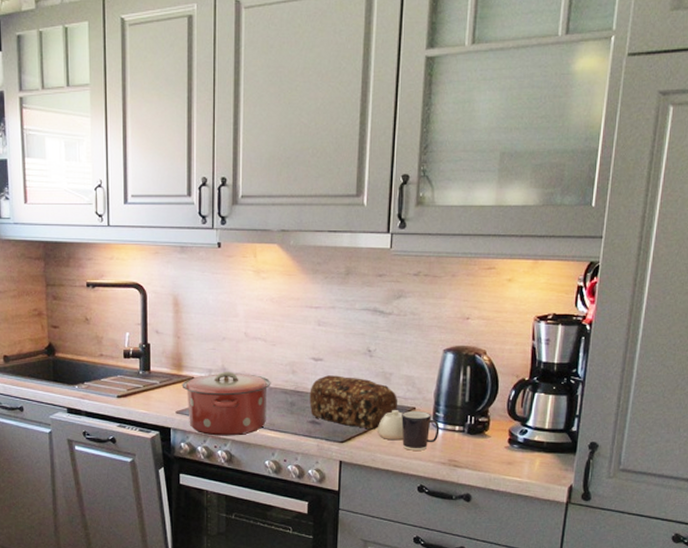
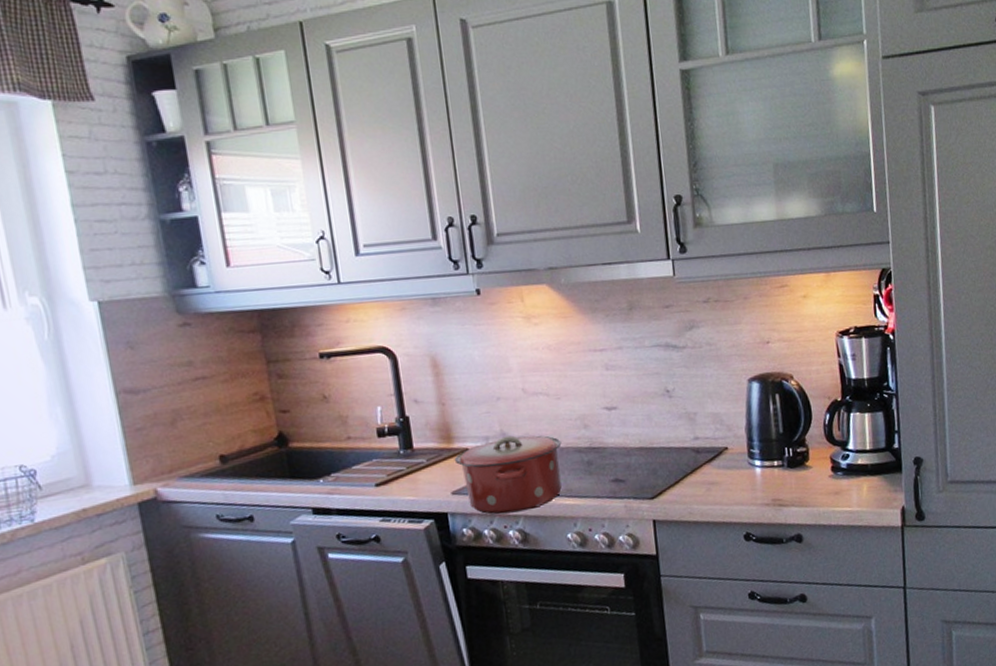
bread loaf: present [309,375,398,430] -> none [607,423,708,480]
sugar bowl: present [376,410,404,441] -> none [688,453,720,488]
mug: present [401,410,440,450] -> none [714,450,758,496]

